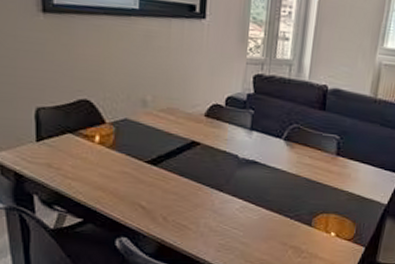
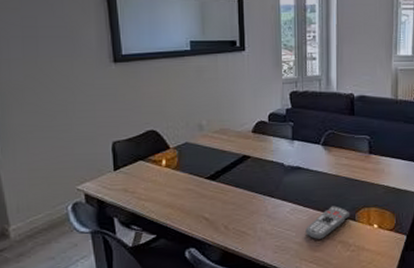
remote control: none [254,208,307,243] -> present [305,206,350,240]

